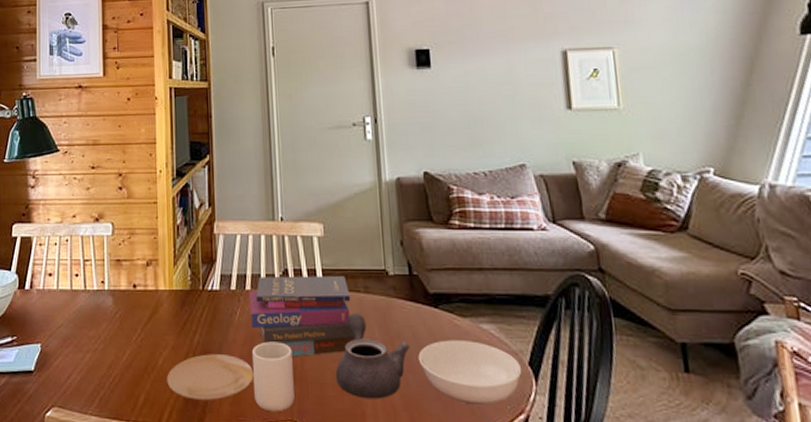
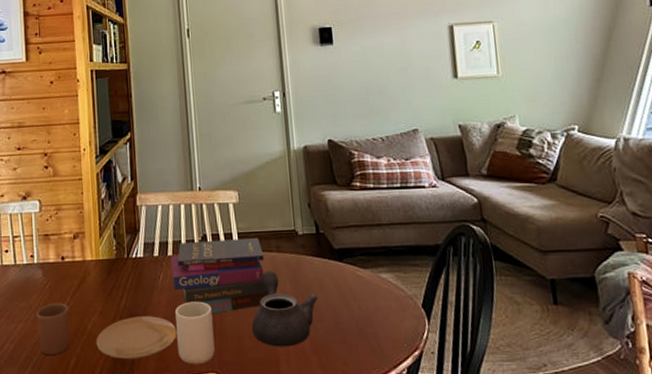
mug: none [105,334,139,390] -> present [36,303,69,355]
bowl: present [418,340,522,406] -> none [325,289,417,346]

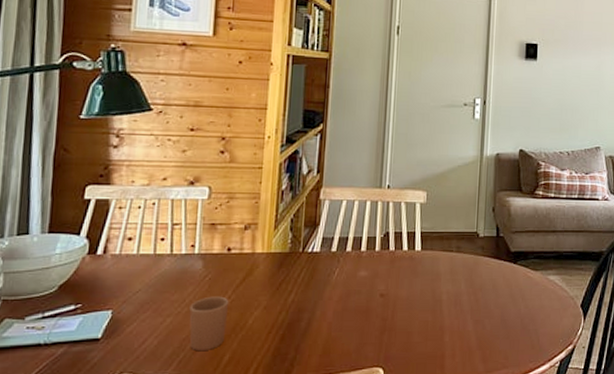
plate: present [96,316,177,360] -> none [255,311,346,355]
books: present [170,237,269,314] -> none [348,237,444,310]
cup: present [175,301,215,365] -> none [344,297,385,360]
teapot: present [251,270,318,347] -> none [422,269,489,342]

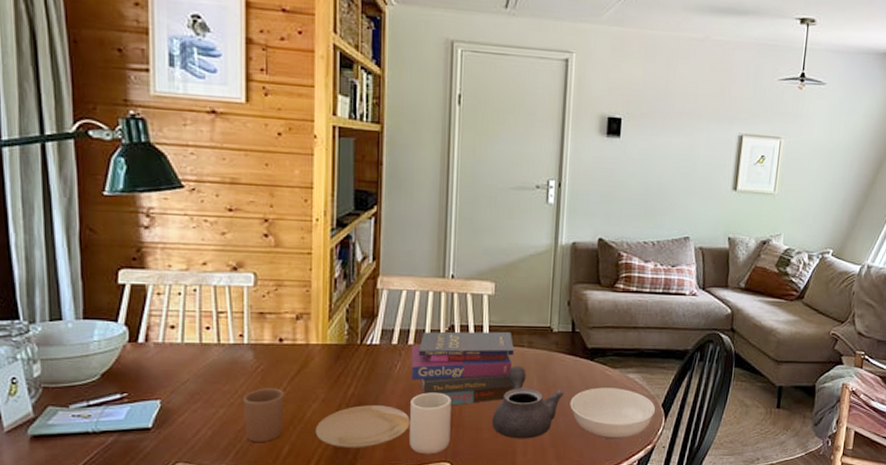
plate: none [255,311,346,355] -> present [315,405,410,448]
cup: none [344,297,385,360] -> present [410,392,451,455]
books: none [348,237,444,310] -> present [410,331,515,406]
teapot: none [422,269,489,342] -> present [491,365,564,439]
bowl: none [495,289,575,342] -> present [570,387,656,440]

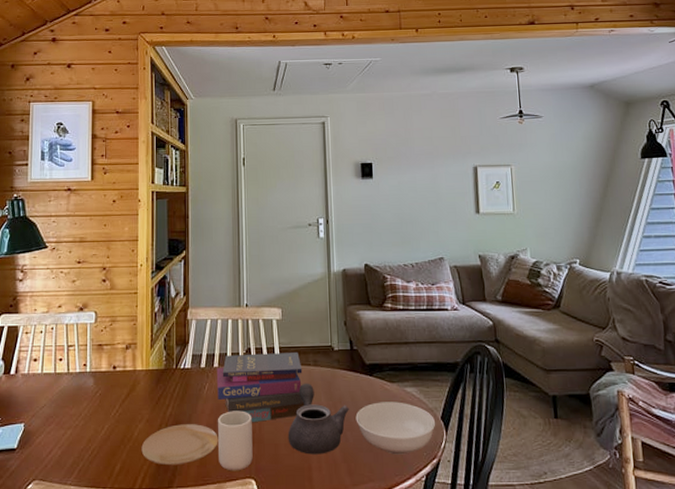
mug: present [243,388,285,442] -> none [85,410,117,460]

